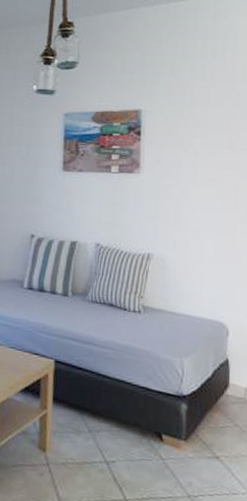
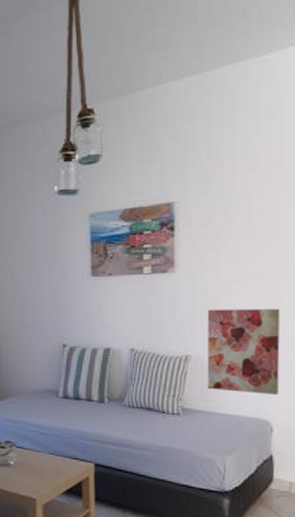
wall art: none [167,210,235,298] -> present [207,308,280,396]

